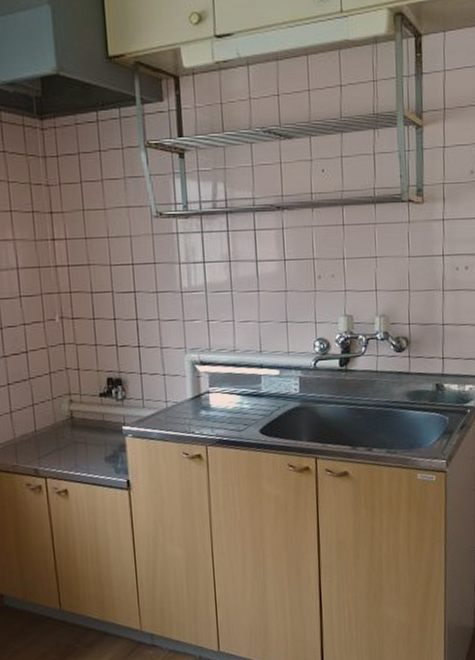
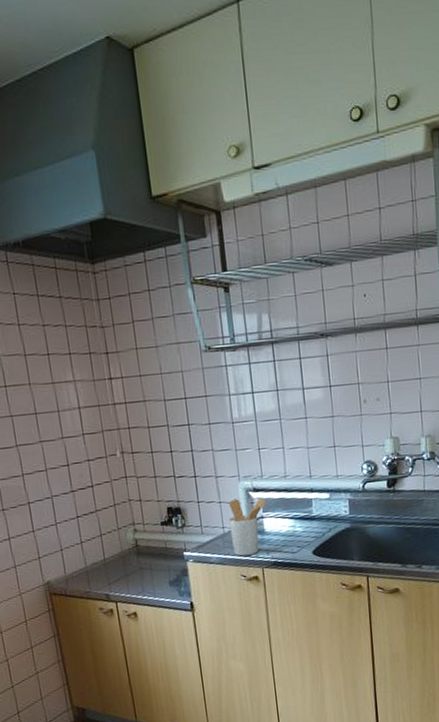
utensil holder: none [172,371,214,433] -> present [228,497,267,556]

